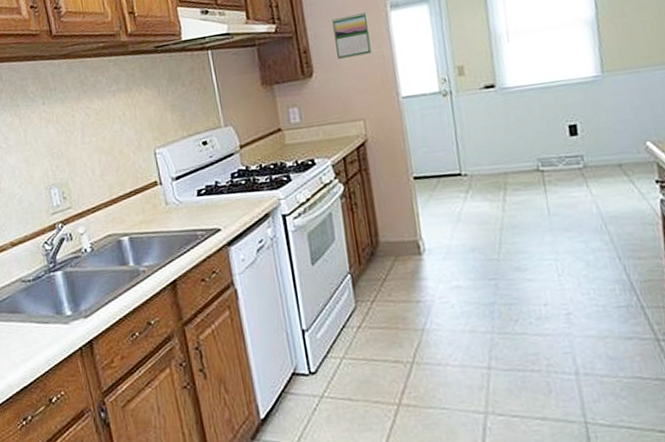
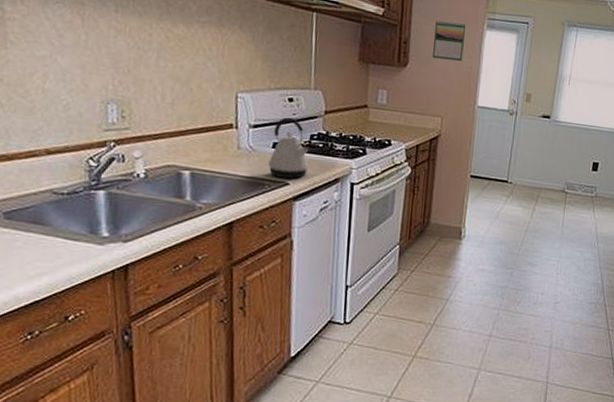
kettle: none [195,160,236,225] -> present [268,117,309,179]

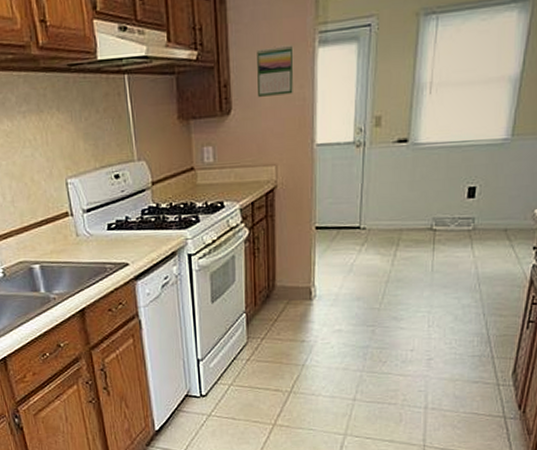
kettle: present [268,117,309,179] -> none [106,195,145,259]

